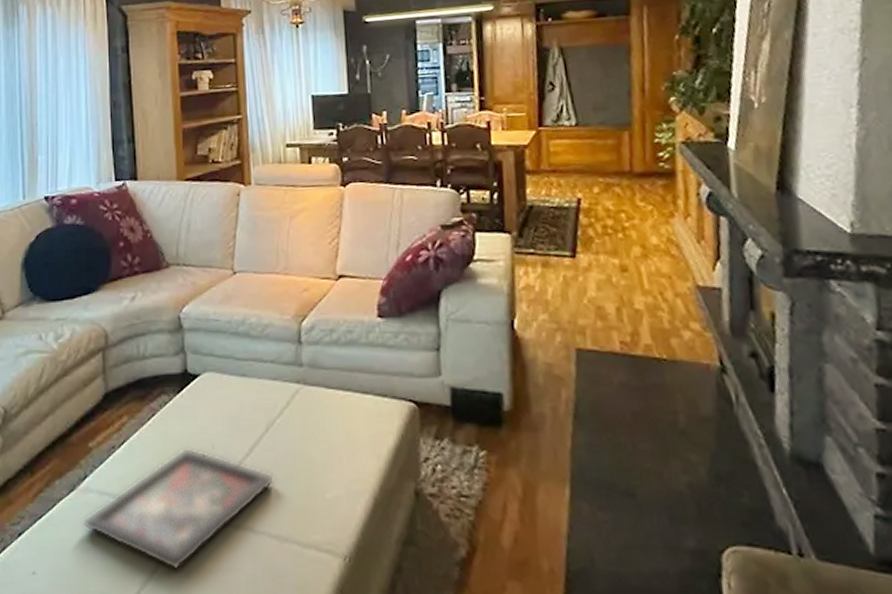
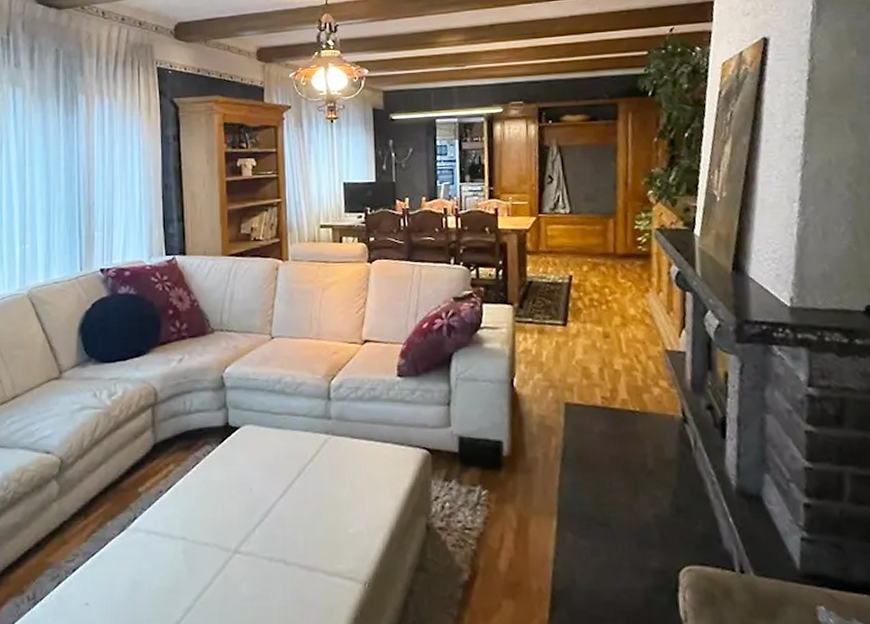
decorative tray: present [83,447,274,571] -> none [132,490,304,599]

